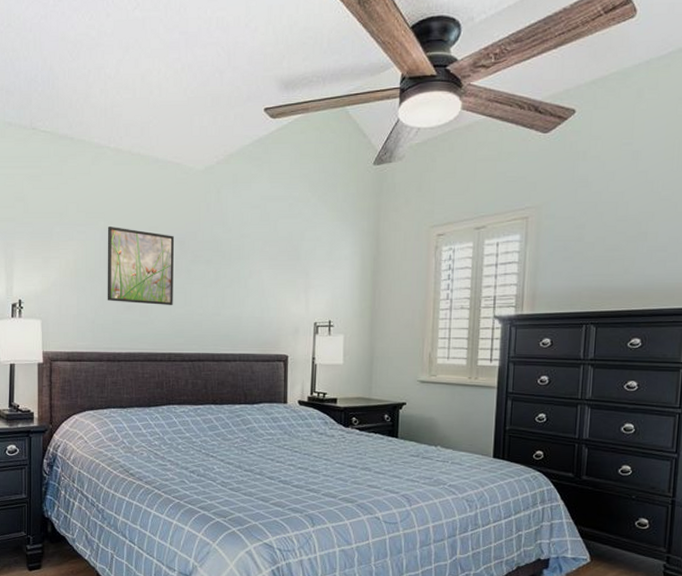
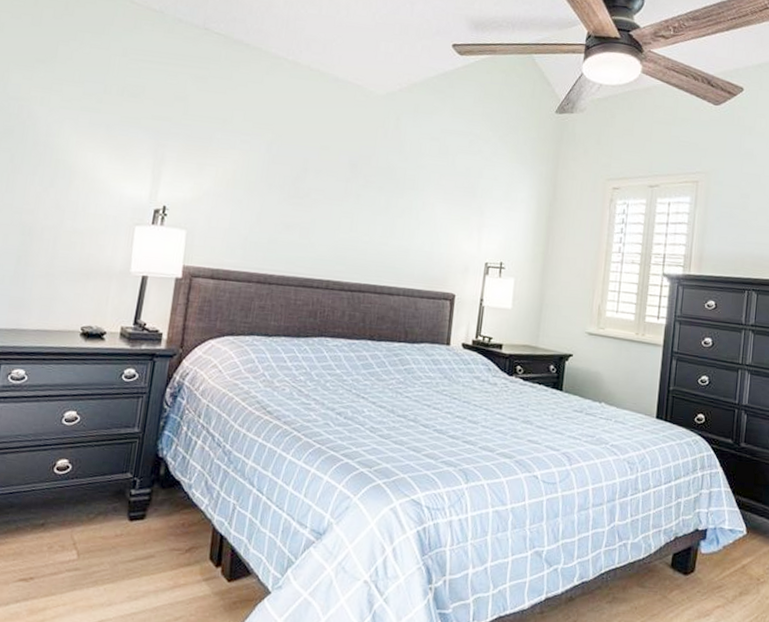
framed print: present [107,227,174,305] -> none [265,140,346,229]

